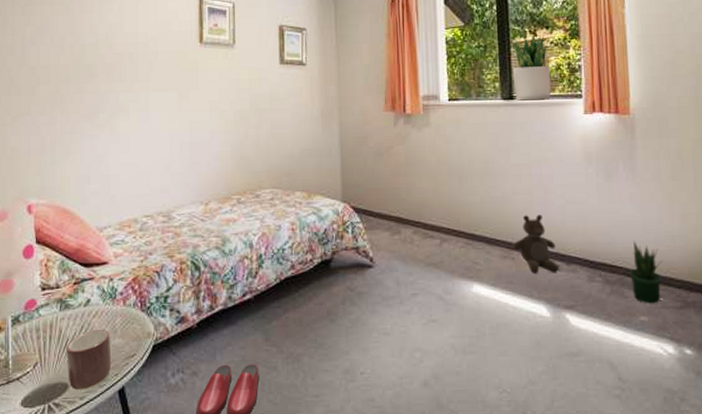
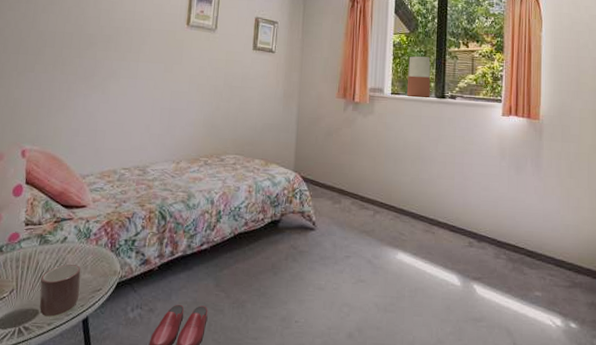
vase: none [466,51,495,102] -> present [406,56,431,98]
planter: present [512,34,551,101] -> none [446,46,478,101]
teddy bear: present [513,215,560,274] -> none [434,196,471,249]
planter: present [629,241,663,304] -> none [528,226,558,282]

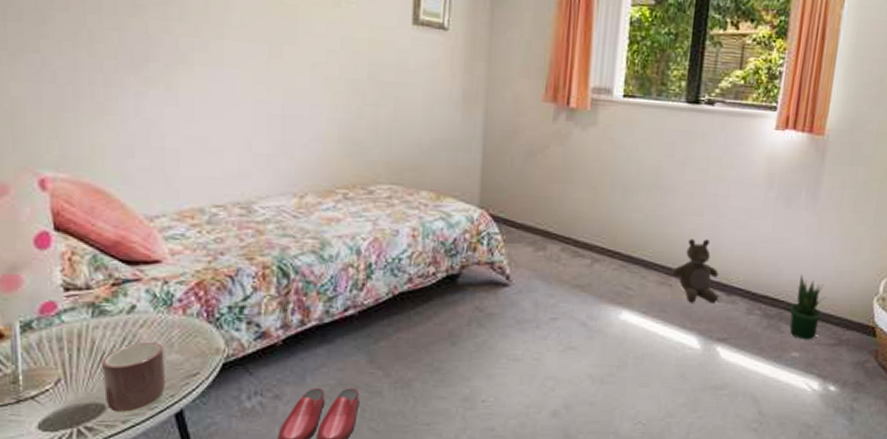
vase: present [406,56,431,98] -> none [645,40,683,104]
teddy bear: none [434,196,471,249] -> present [672,239,719,304]
planter: none [528,226,558,282] -> present [789,274,827,340]

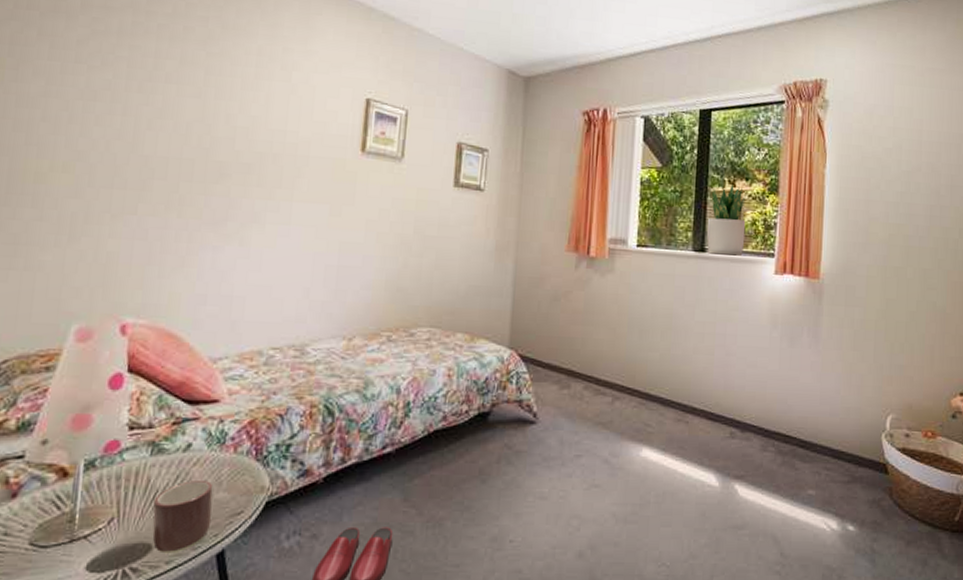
teddy bear: present [672,239,719,304] -> none [688,376,733,441]
planter: none [702,27,750,109] -> present [706,185,746,256]
planter: present [789,274,827,340] -> none [801,411,836,478]

